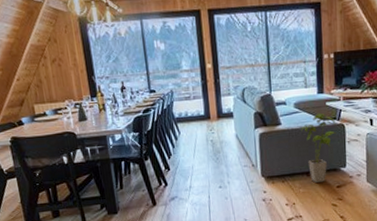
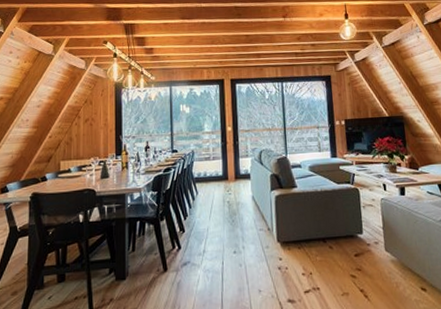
house plant: present [301,112,336,183] -> none [316,176,351,250]

